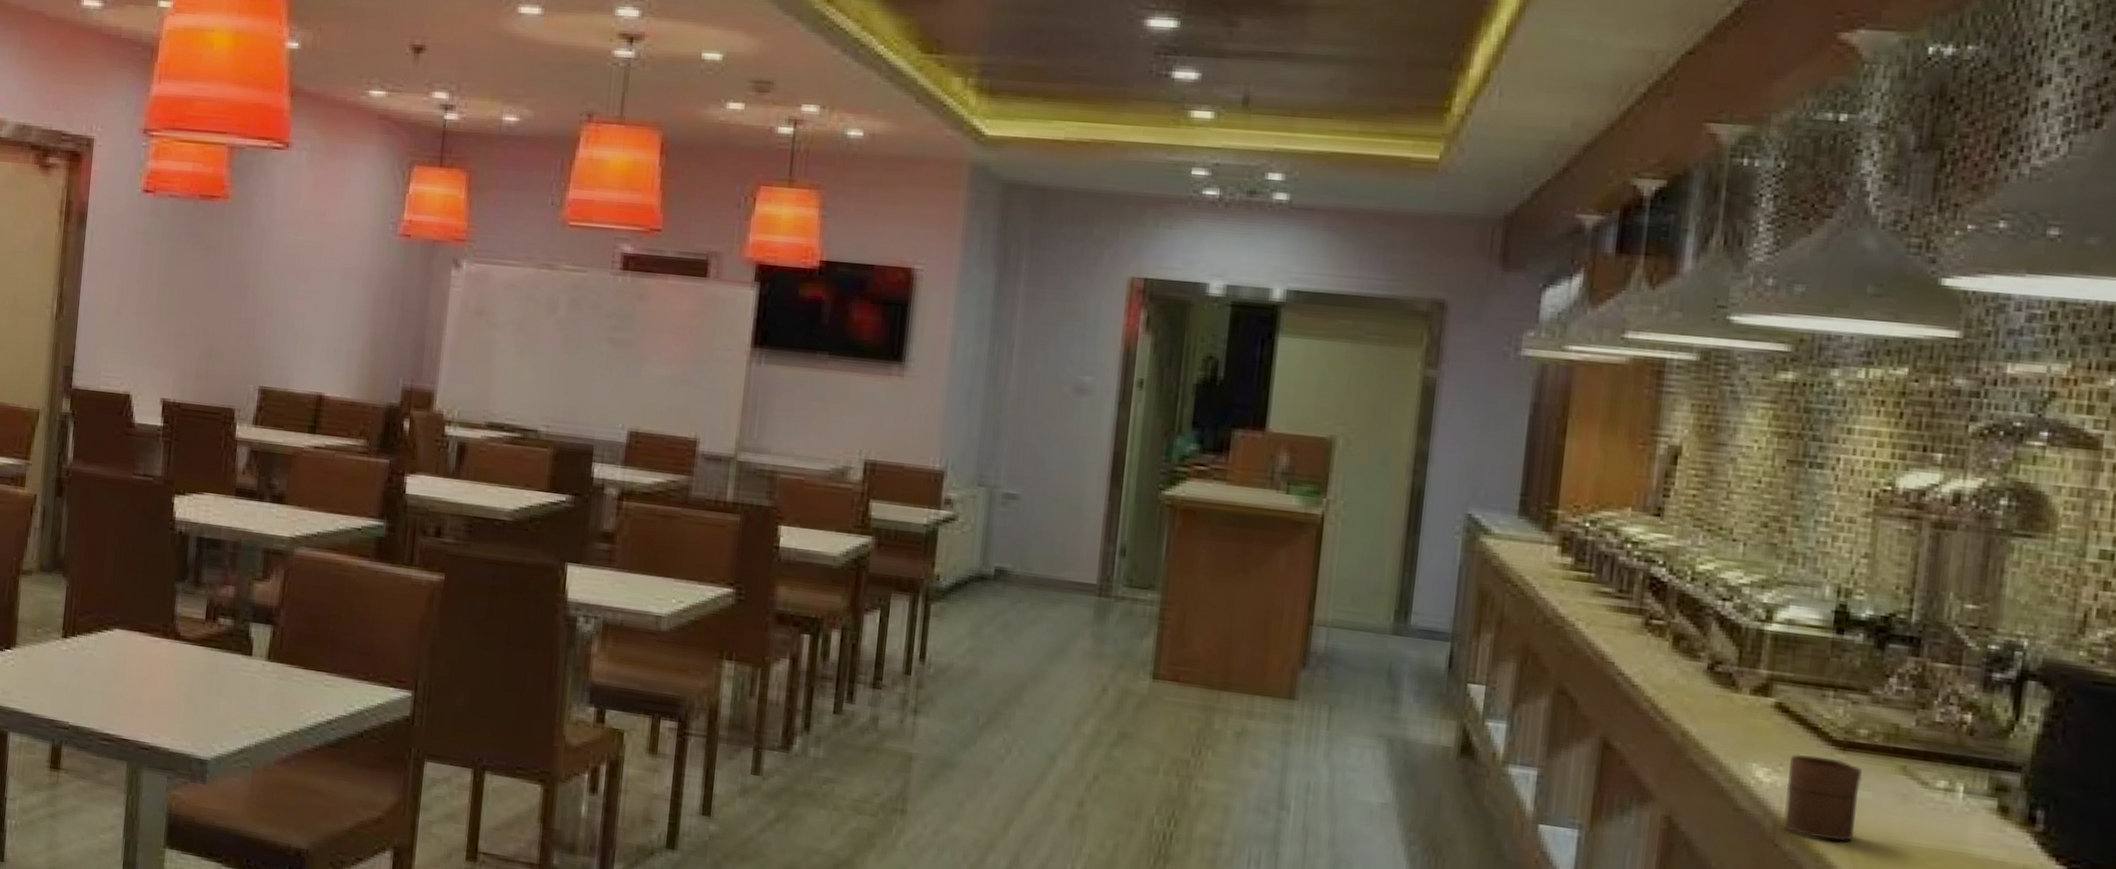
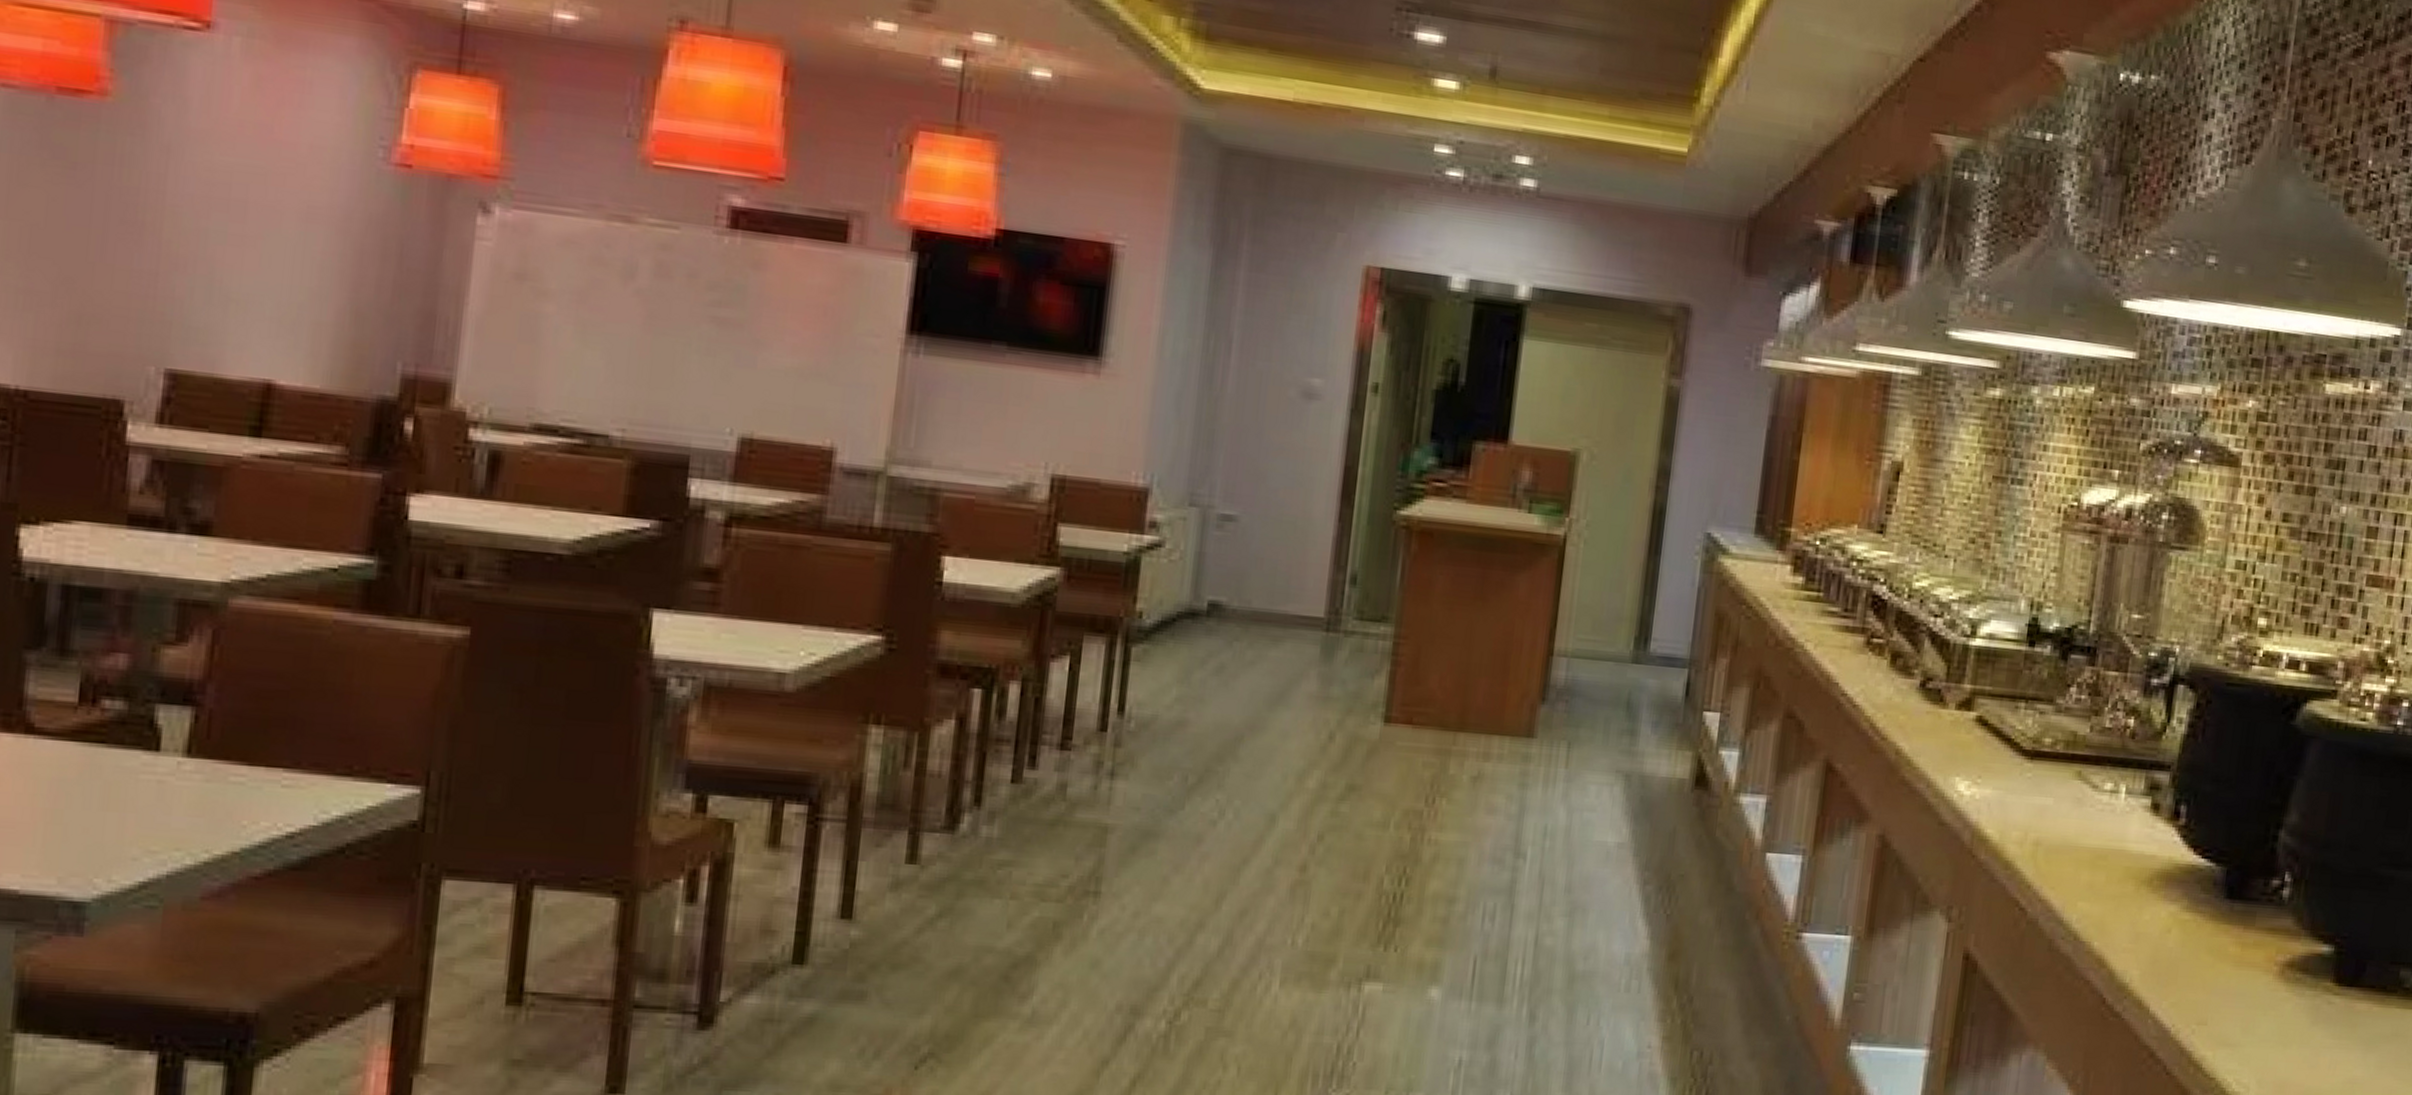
cup: present [1783,753,1863,841] -> none [1980,765,2046,848]

